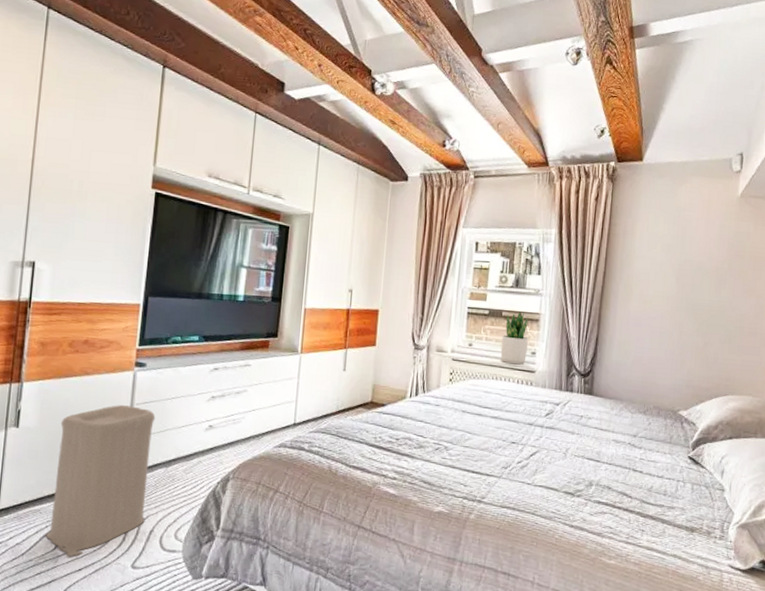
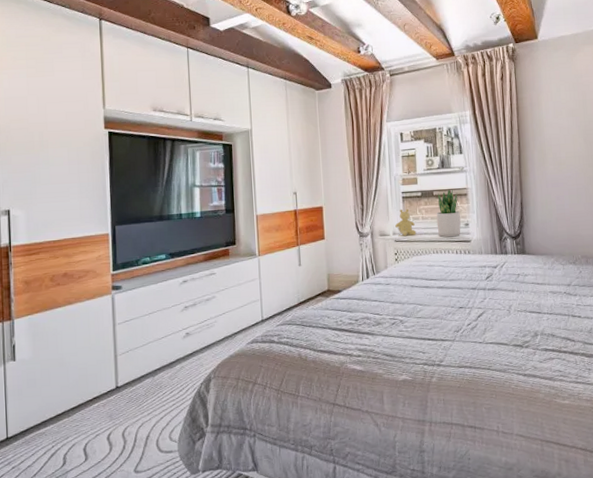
laundry basket: present [45,405,156,557] -> none [52,326,141,471]
teddy bear: none [455,325,477,356] -> present [395,208,417,236]

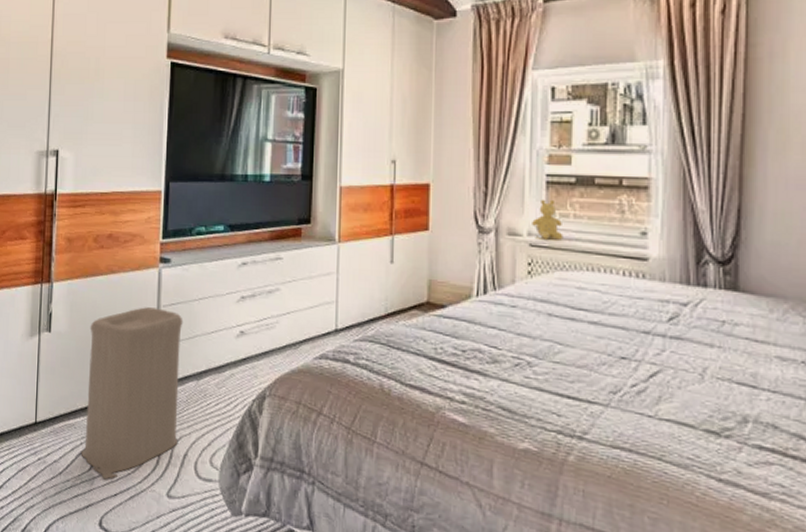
laundry basket: none [52,326,141,471] -> present [80,307,183,480]
planter: present [436,189,461,238] -> none [596,177,634,250]

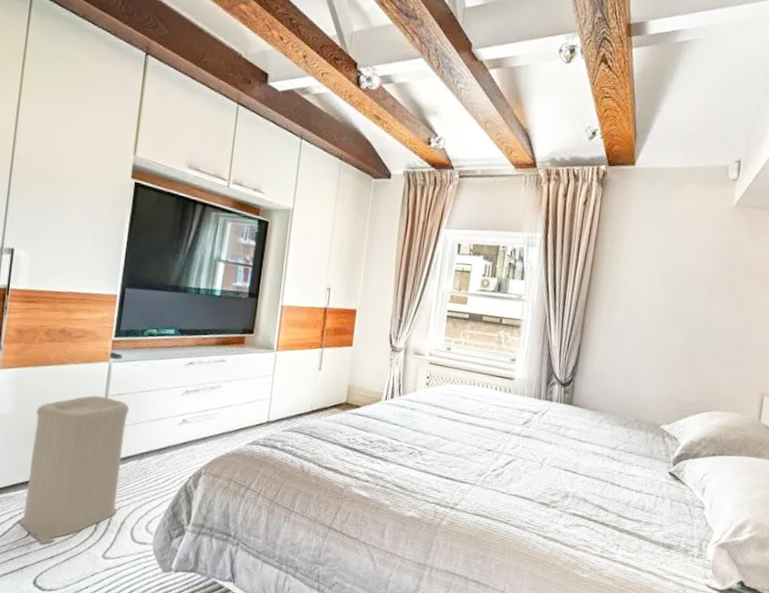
teddy bear: present [532,199,563,240] -> none [433,328,456,361]

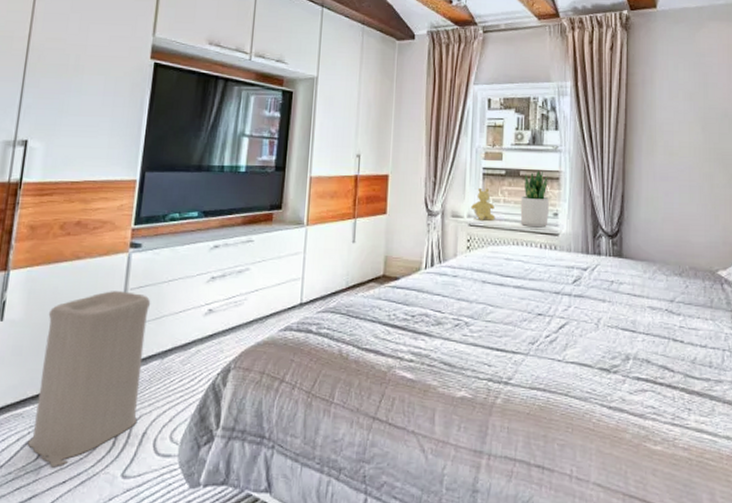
teddy bear: none [433,328,456,361] -> present [471,187,495,221]
planter: none [479,317,510,372] -> present [520,170,549,228]

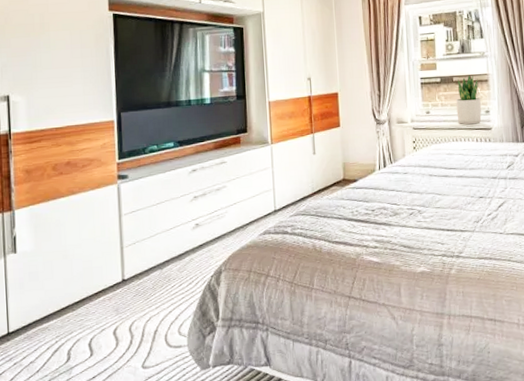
laundry basket: present [27,291,151,468] -> none [55,217,149,367]
teddy bear: present [471,187,495,221] -> none [413,95,436,123]

